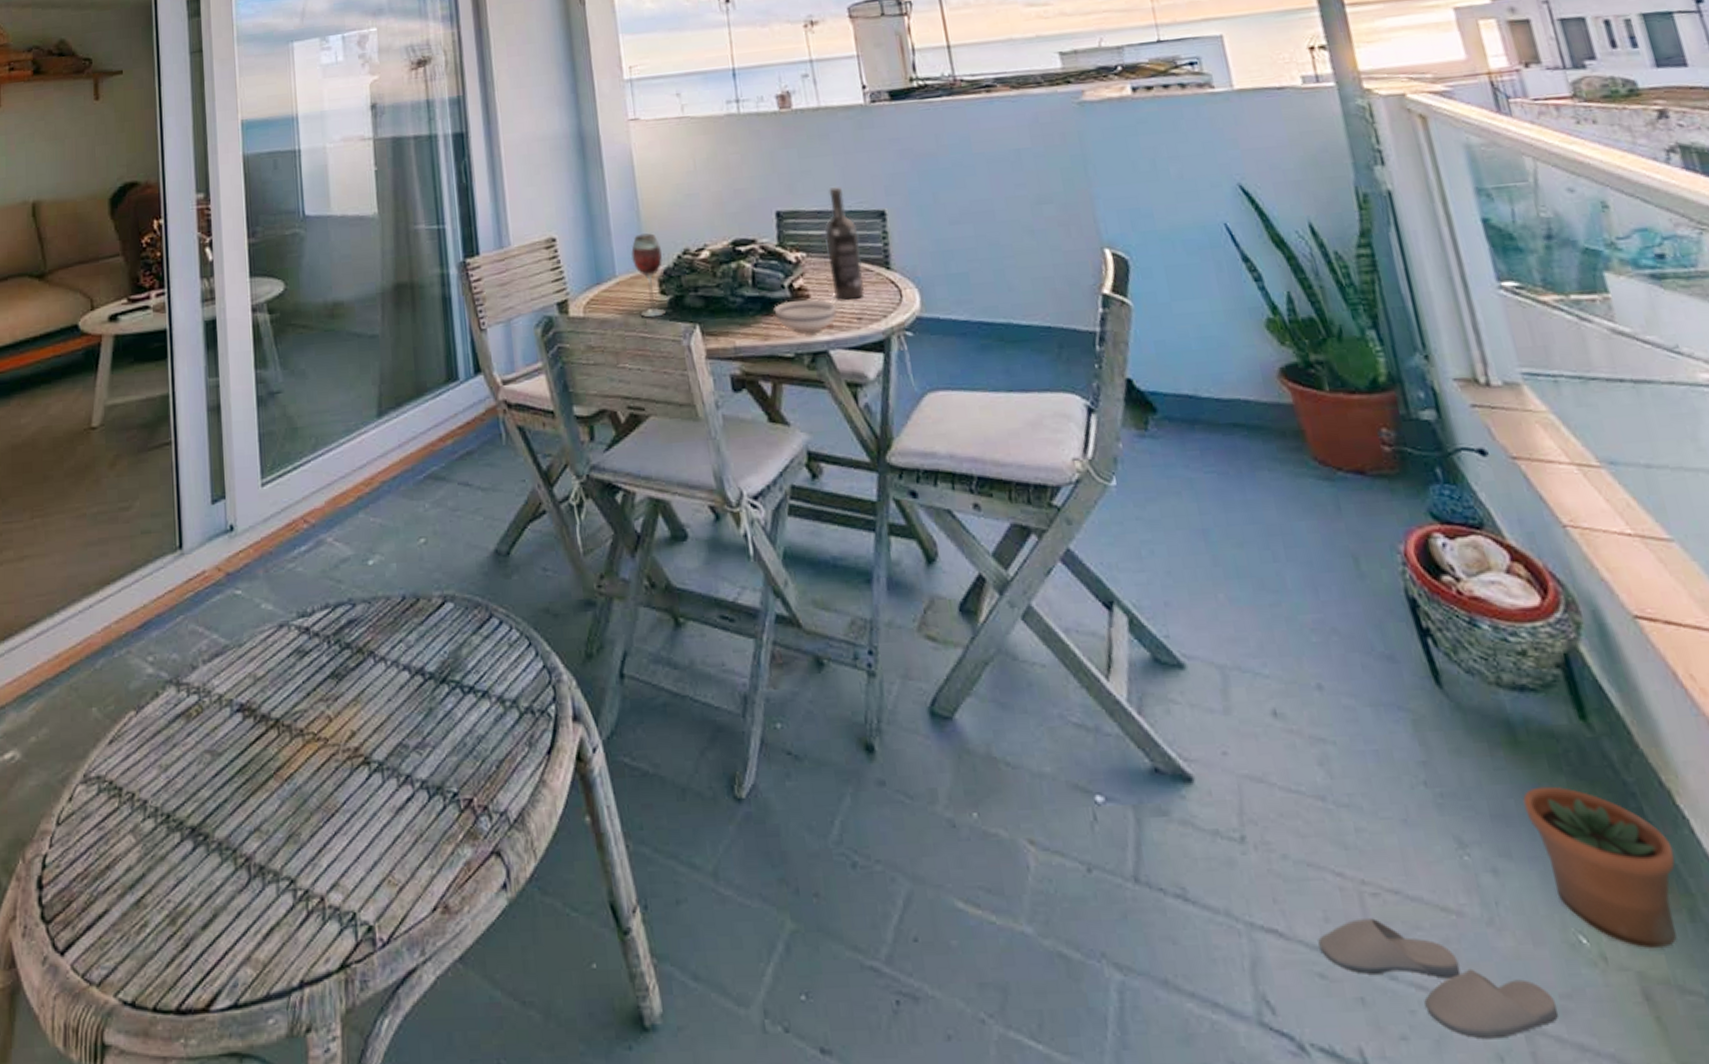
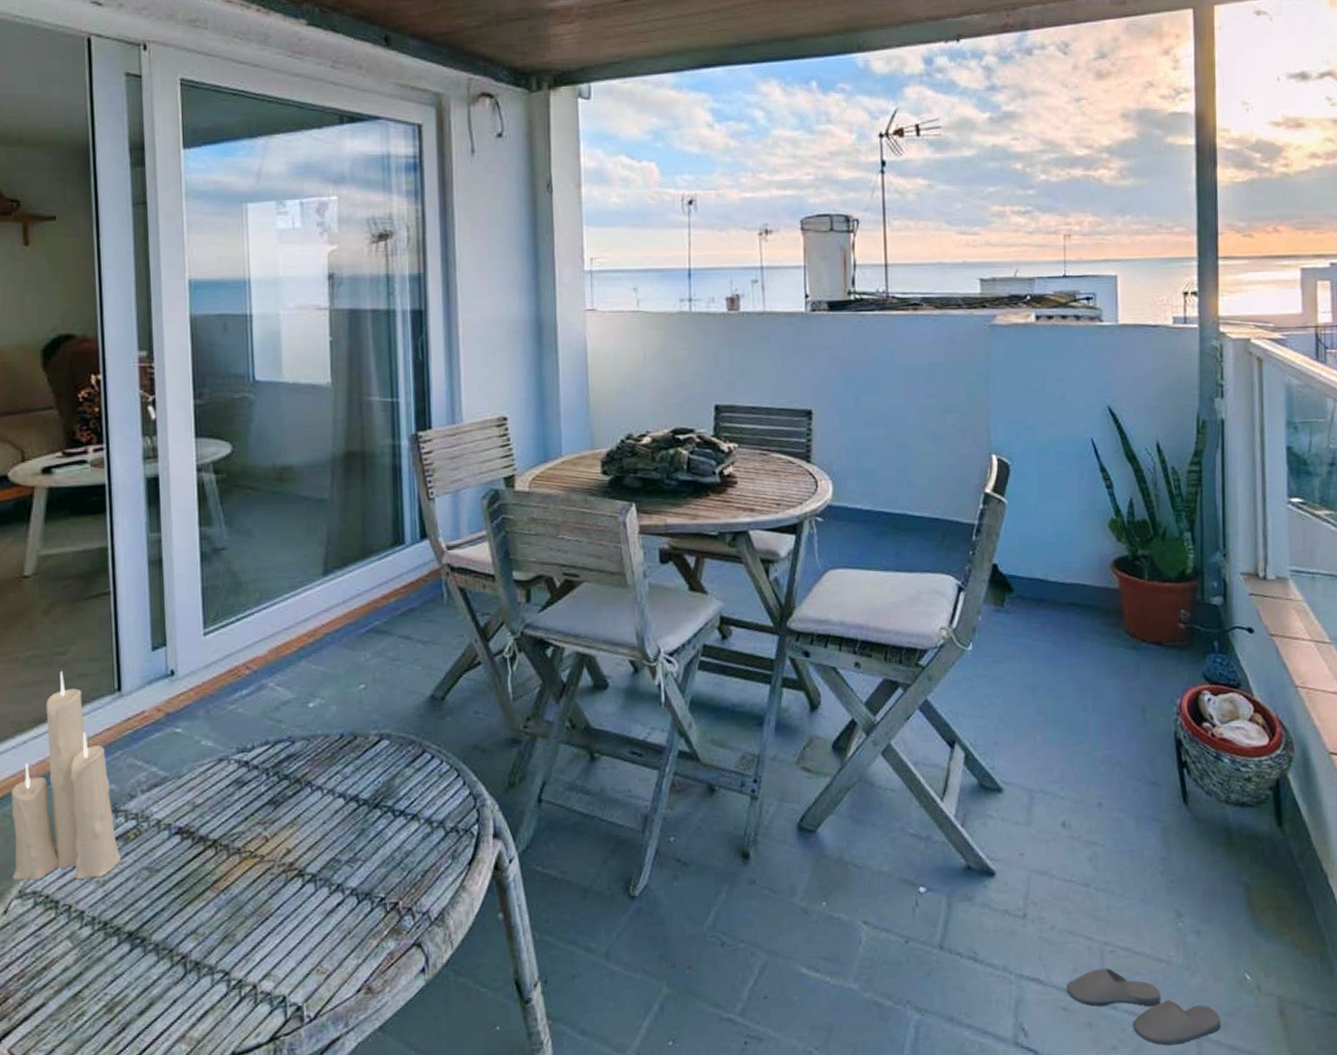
candle: none [77,528,183,764] -> present [11,671,121,881]
wineglass: present [630,233,667,318] -> none [577,418,607,495]
bowl: present [774,299,837,334] -> none [704,485,760,515]
wine bottle: present [824,187,865,300] -> none [755,386,787,488]
planter: present [1522,786,1677,949] -> none [1227,873,1320,981]

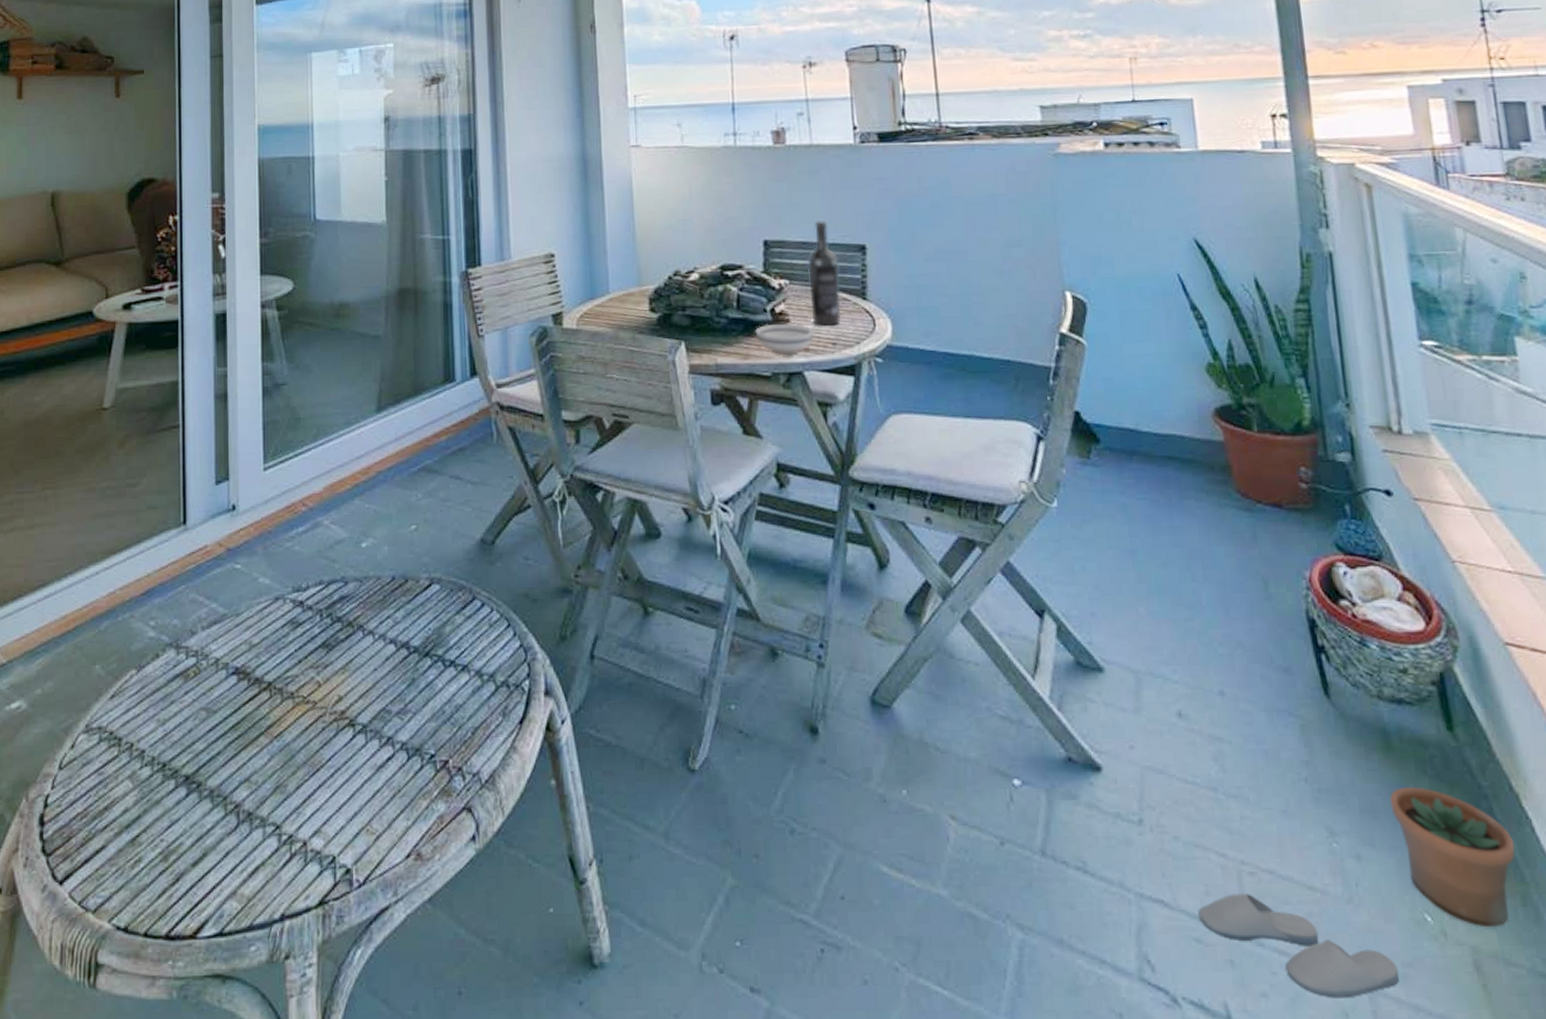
candle: present [11,671,121,881] -> none [80,503,181,717]
bowl: none [704,485,760,515] -> present [755,324,814,355]
wine bottle: none [755,386,787,488] -> present [807,220,841,327]
planter: none [1227,873,1320,981] -> present [1389,786,1516,928]

